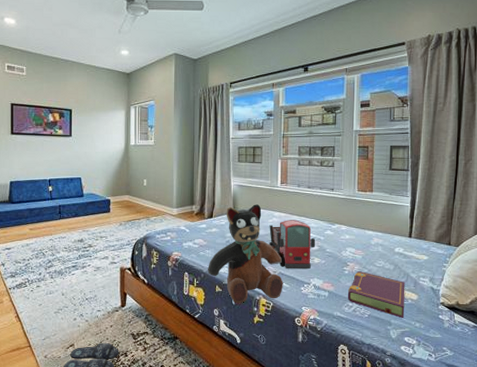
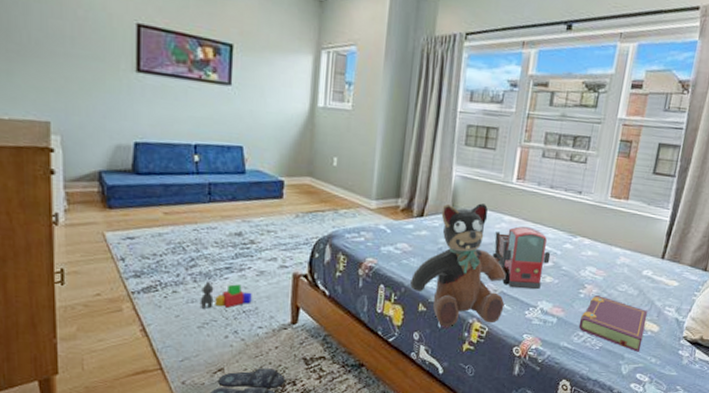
toy blocks: none [55,277,92,298] -> present [200,281,252,309]

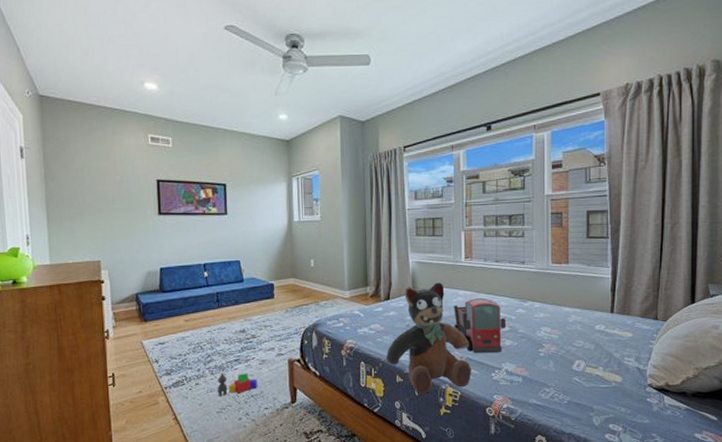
book: present [578,294,648,352] -> none [544,352,608,403]

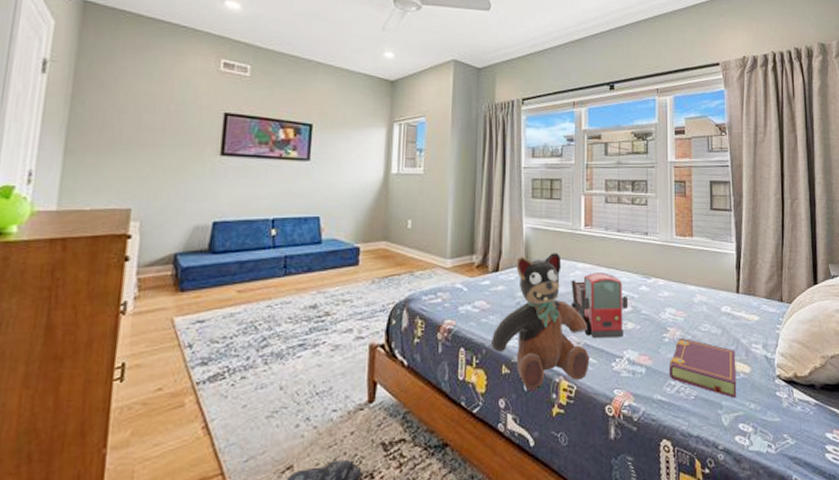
toy blocks: present [217,372,257,396] -> none [269,361,326,394]
book: none [544,352,608,403] -> present [669,337,737,398]

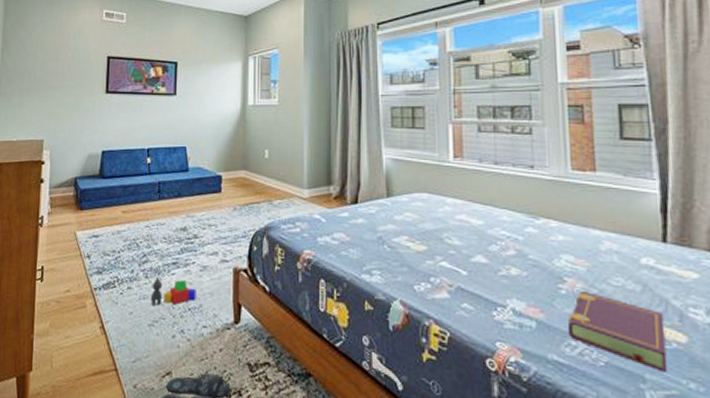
toy blocks: none [269,361,326,394] -> present [150,277,196,306]
stuffed animal: present [490,253,590,390] -> none [351,186,465,331]
toy truck: present [571,273,629,339] -> none [439,209,511,285]

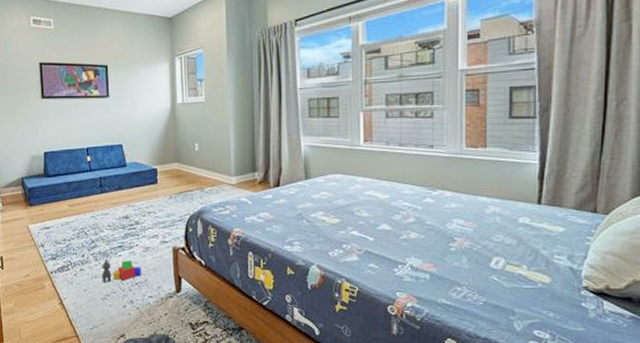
book: present [567,290,668,372] -> none [455,247,534,306]

